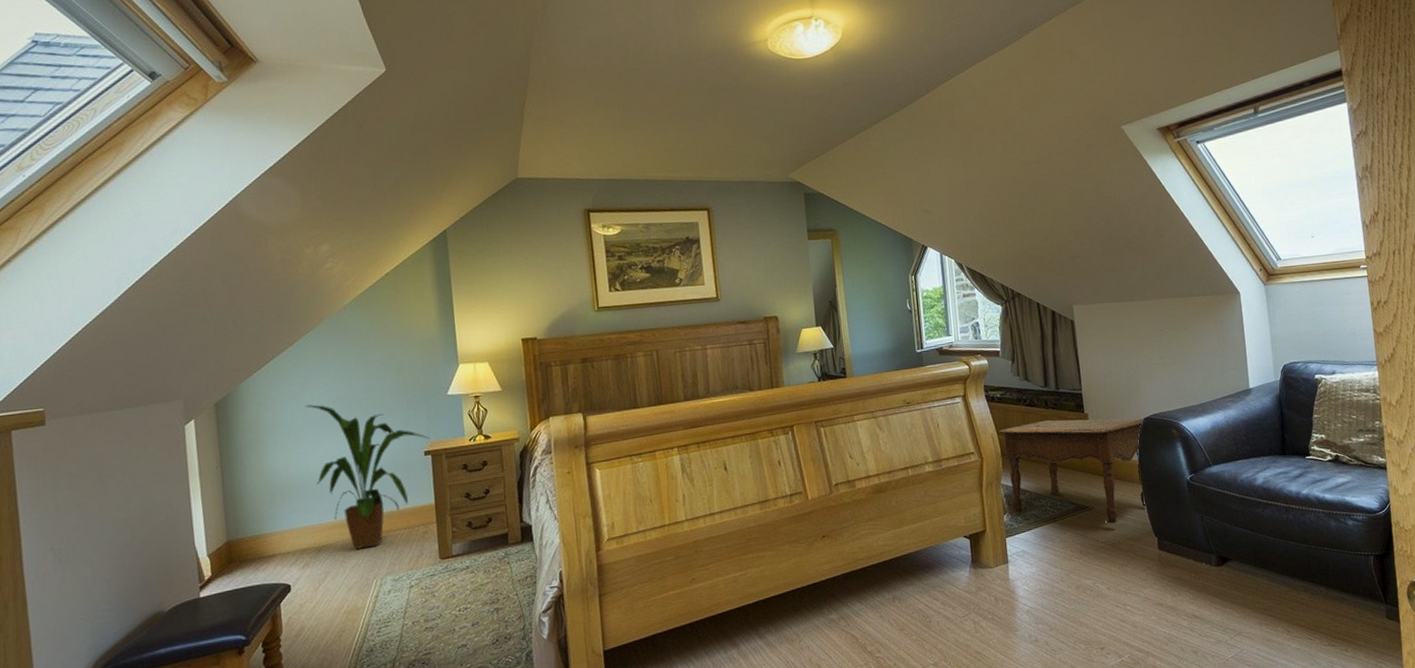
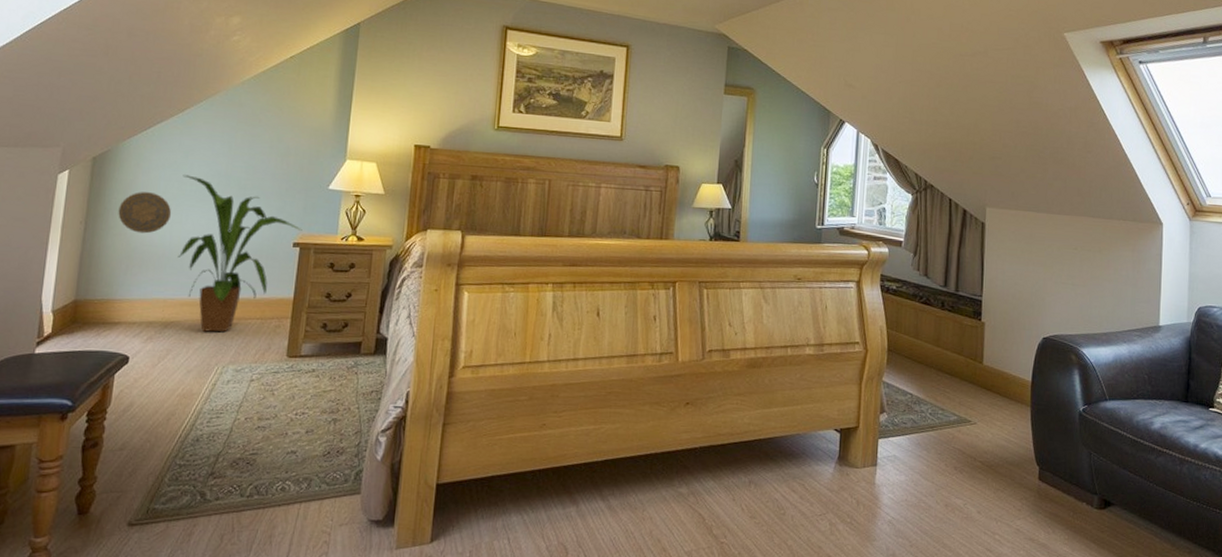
decorative plate: none [250,427,303,468] -> present [118,192,172,234]
side table: present [998,417,1145,524] -> none [888,321,1044,444]

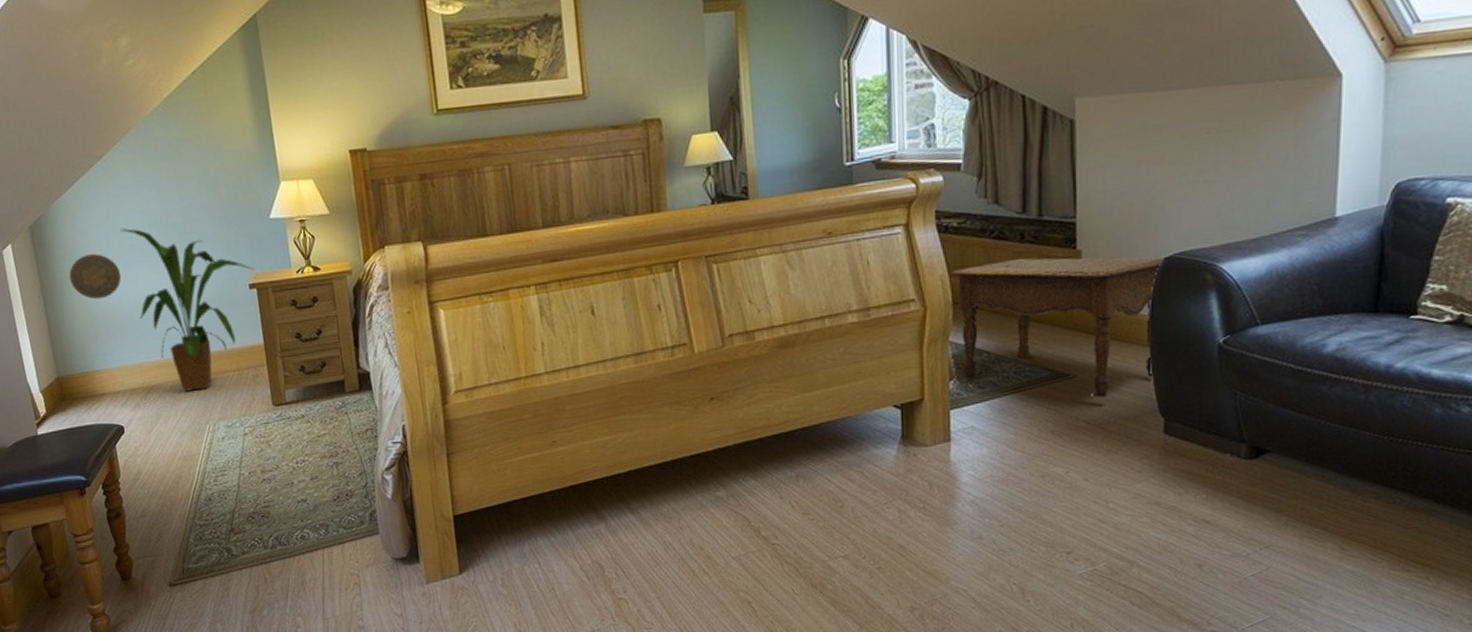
side table: none [888,321,1044,444] -> present [951,256,1165,398]

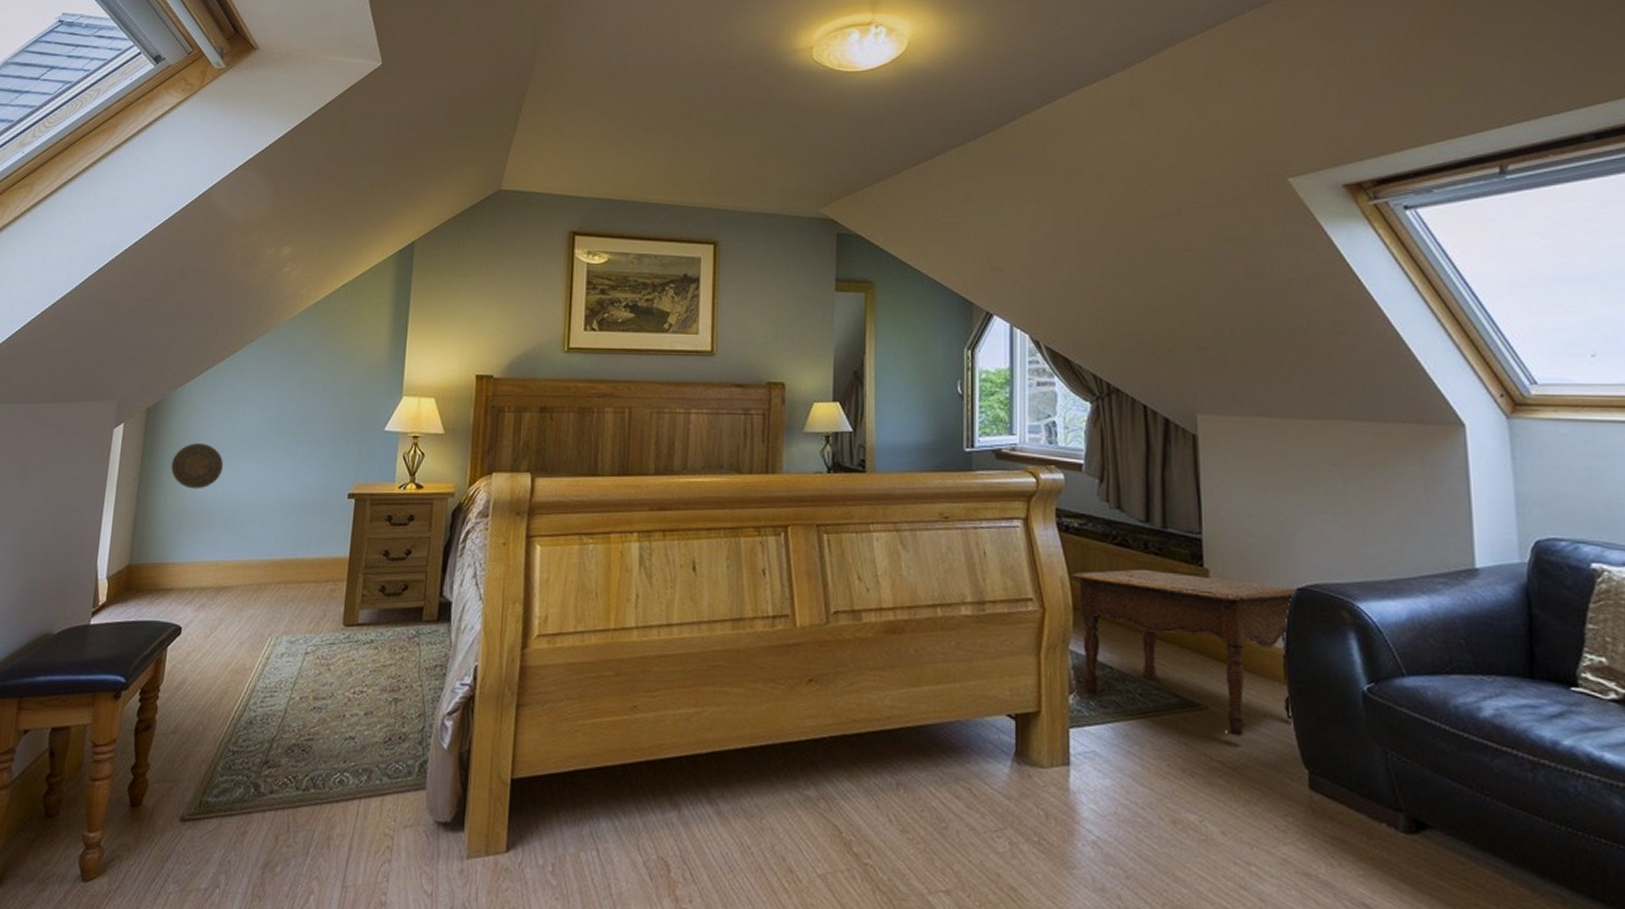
house plant: present [120,228,255,391] -> none [230,422,358,598]

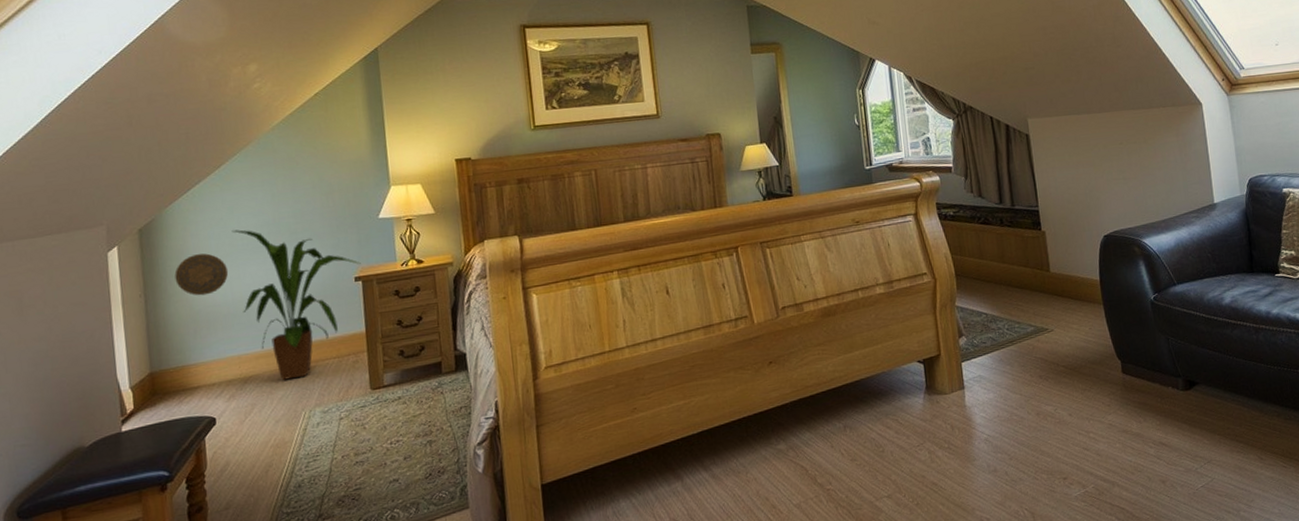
house plant: none [230,422,358,598] -> present [231,229,361,380]
side table: present [1071,569,1298,736] -> none [952,234,1107,347]

